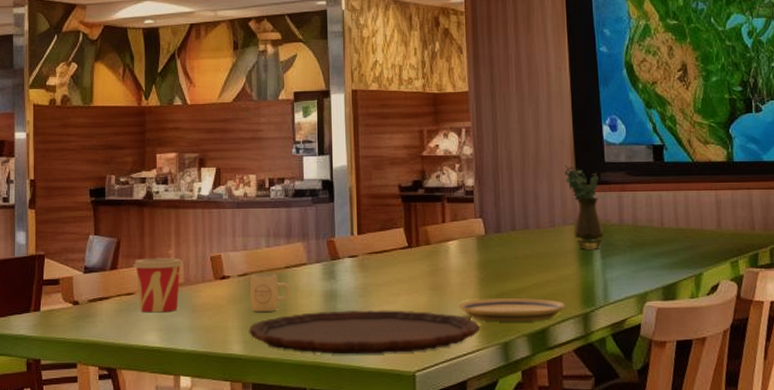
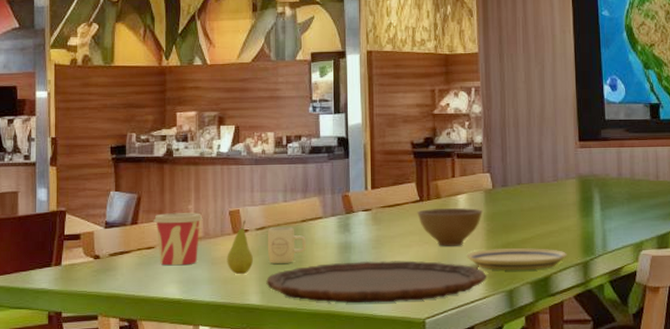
fruit: none [208,266,235,323] -> present [227,220,253,275]
bowl: none [406,254,475,296] -> present [417,207,482,247]
vase: present [565,164,604,250] -> none [568,122,603,202]

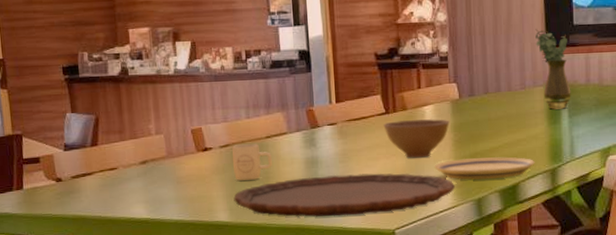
cup: present [153,213,203,266] -> none [113,132,165,186]
fruit: present [227,220,253,275] -> none [192,138,219,193]
vase: none [568,122,603,202] -> present [535,28,571,110]

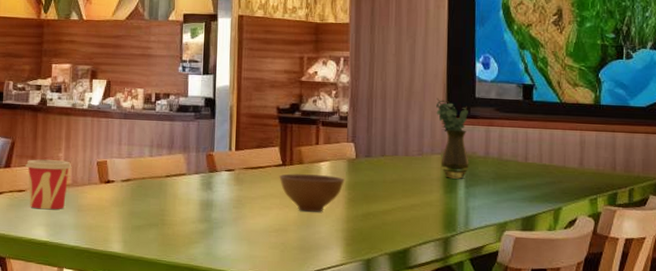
cup: none [113,132,165,186] -> present [25,159,72,210]
mug: present [232,144,272,181] -> none [131,180,169,216]
tray: present [233,173,456,218] -> none [129,218,346,262]
plate: present [435,157,535,180] -> none [326,217,428,242]

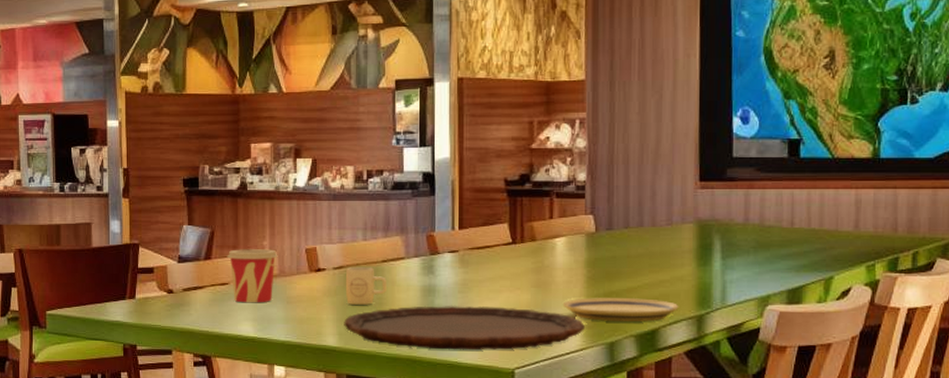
tray: none [129,218,346,262] -> present [344,305,586,350]
mug: none [131,180,169,216] -> present [345,267,387,305]
bowl: present [279,173,344,212] -> none [509,251,583,293]
plate: none [326,217,428,242] -> present [564,298,679,322]
vase: present [436,97,469,179] -> none [687,159,726,250]

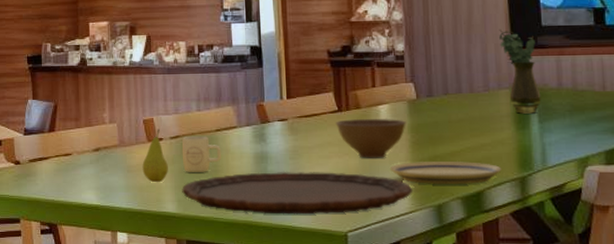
cup: present [227,249,278,303] -> none [69,121,118,173]
fruit: none [303,258,330,315] -> present [142,129,168,183]
bowl: none [509,251,583,293] -> present [336,118,406,158]
vase: none [687,159,726,250] -> present [499,28,541,114]

